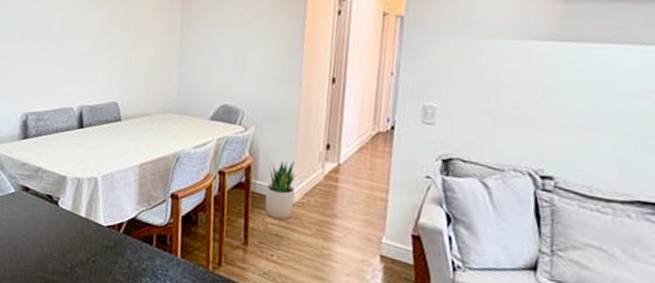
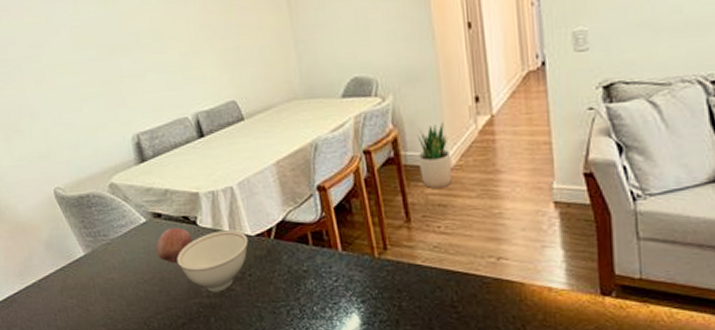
fruit: none [16,202,51,236] -> present [156,227,193,263]
bowl: none [32,214,100,271] -> present [176,230,248,292]

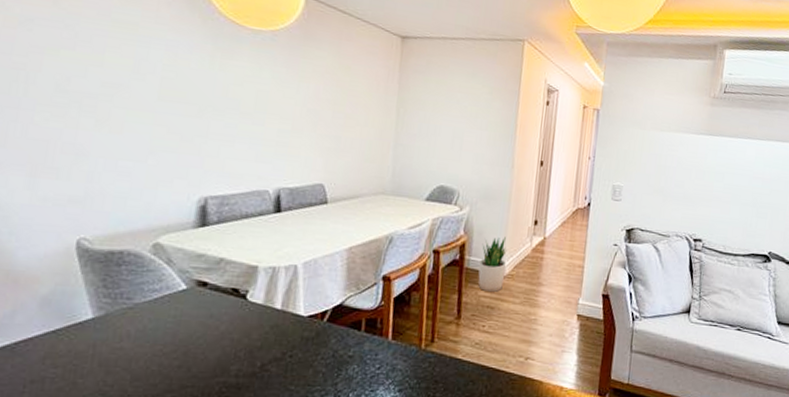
fruit: present [156,227,193,263] -> none [188,298,237,337]
bowl: present [176,230,248,292] -> none [210,307,299,372]

